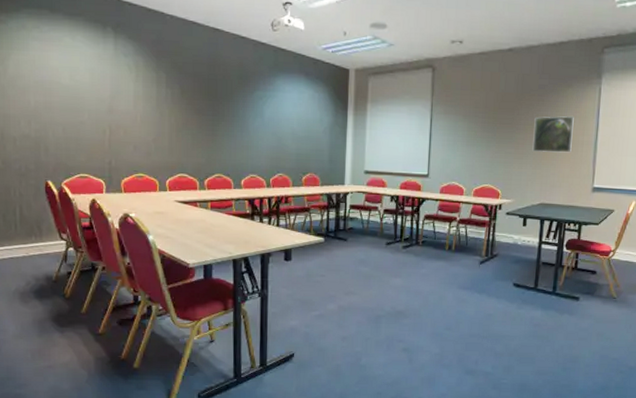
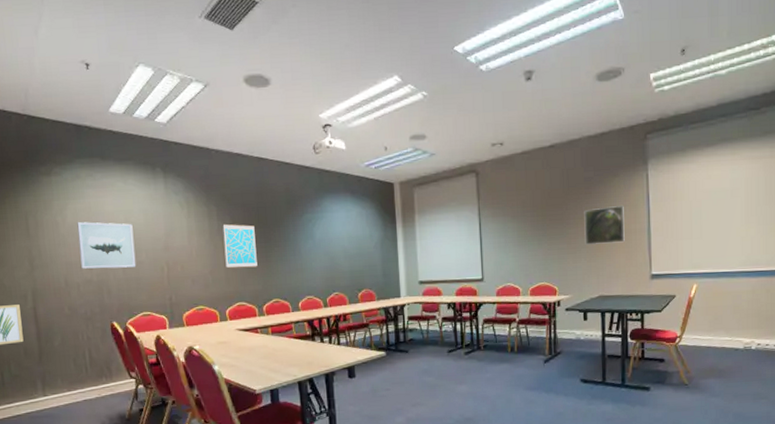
wall art: none [19,74,78,127] -> present [77,222,136,269]
wall art: none [170,92,203,140] -> present [222,223,258,269]

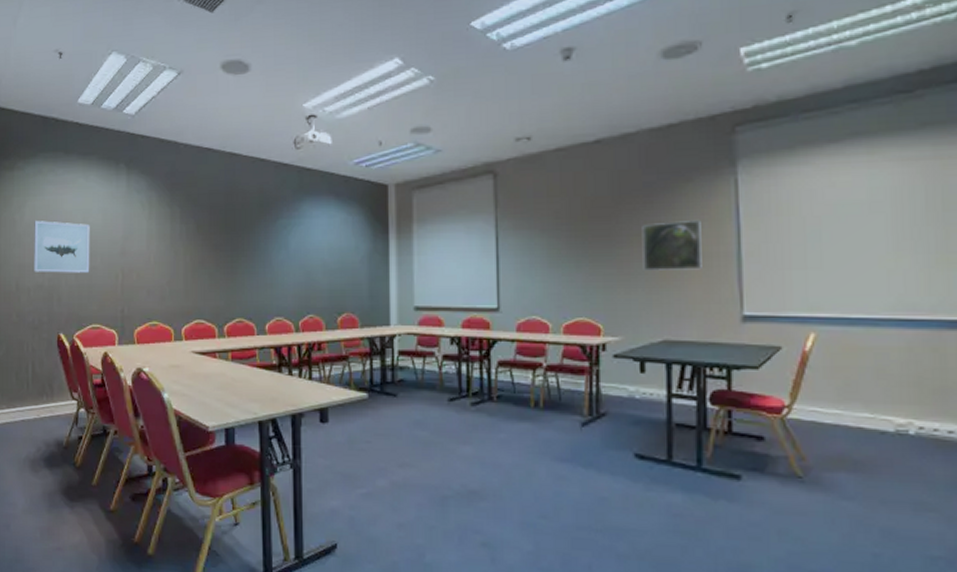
wall art: present [222,223,258,269] -> none [185,227,221,280]

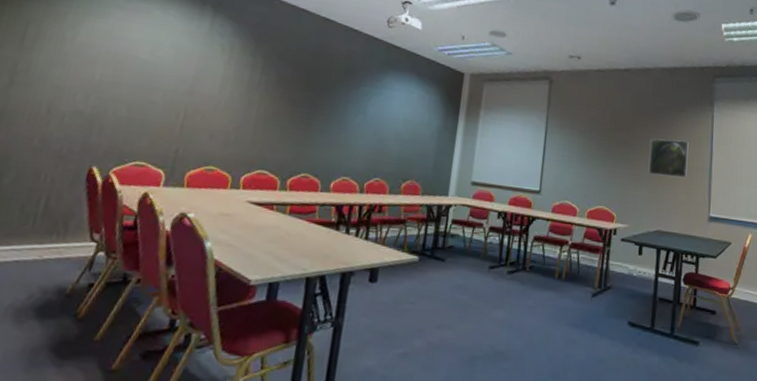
wall art: present [34,221,90,273] -> none [75,43,158,107]

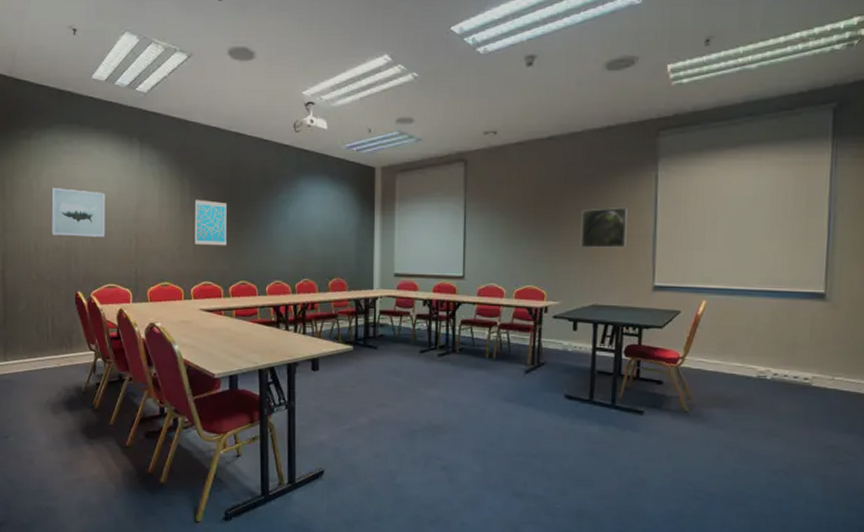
wall art: none [75,43,158,107] -> present [51,188,106,237]
wall art: none [256,78,302,133] -> present [194,199,227,246]

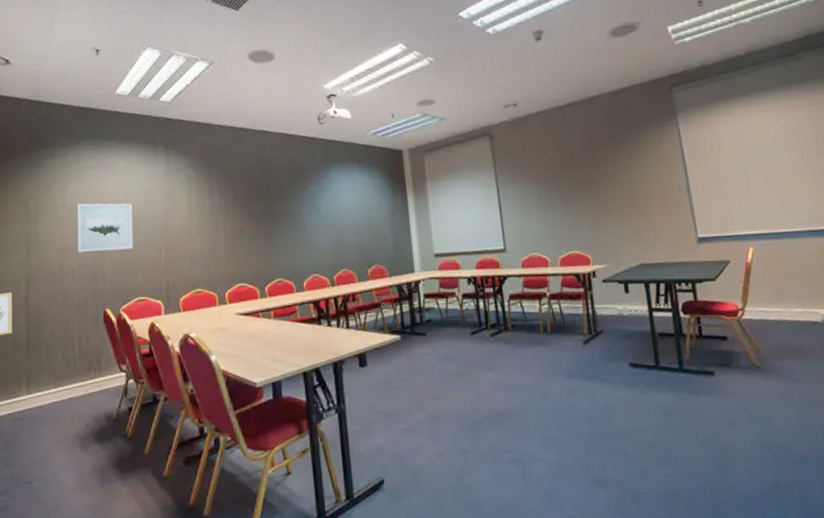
wall art: present [194,199,227,246] -> none [224,199,260,247]
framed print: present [580,208,628,248] -> none [612,163,662,207]

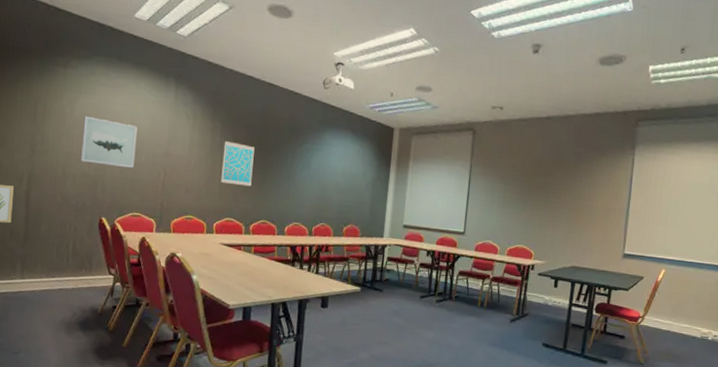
wall art: none [224,199,260,247] -> present [221,140,255,187]

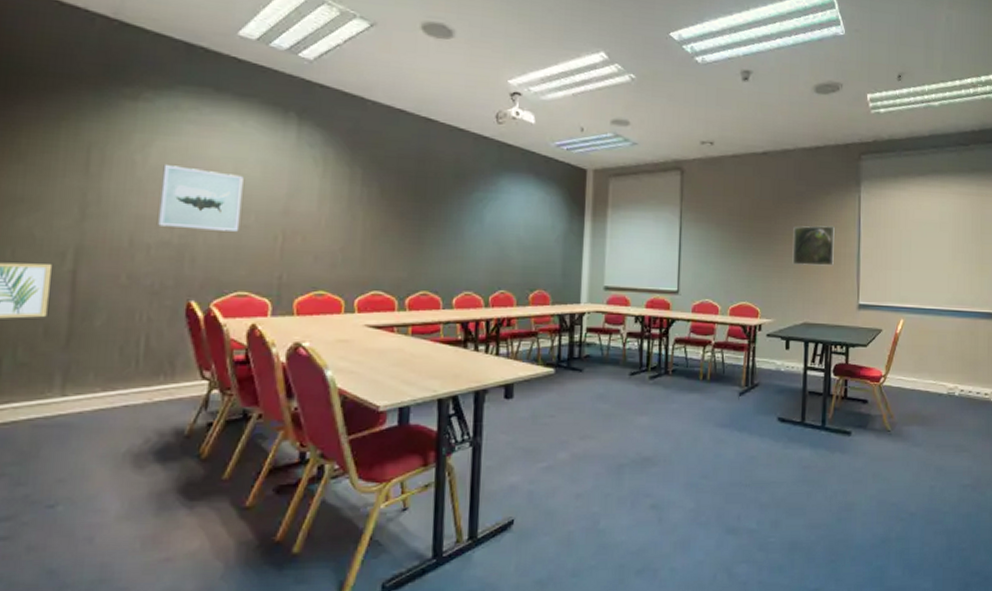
wall art: present [221,140,255,187] -> none [363,191,409,249]
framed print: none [566,183,607,219] -> present [792,226,835,266]

